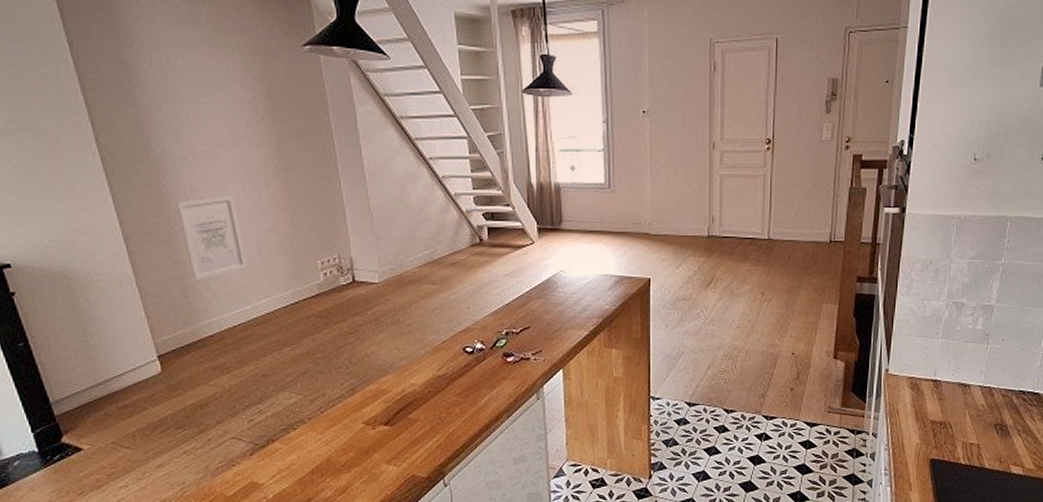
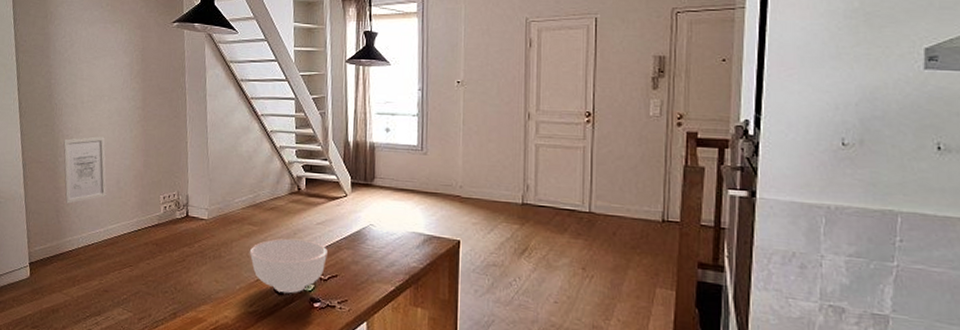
bowl: none [431,294,518,352] -> present [249,238,328,294]

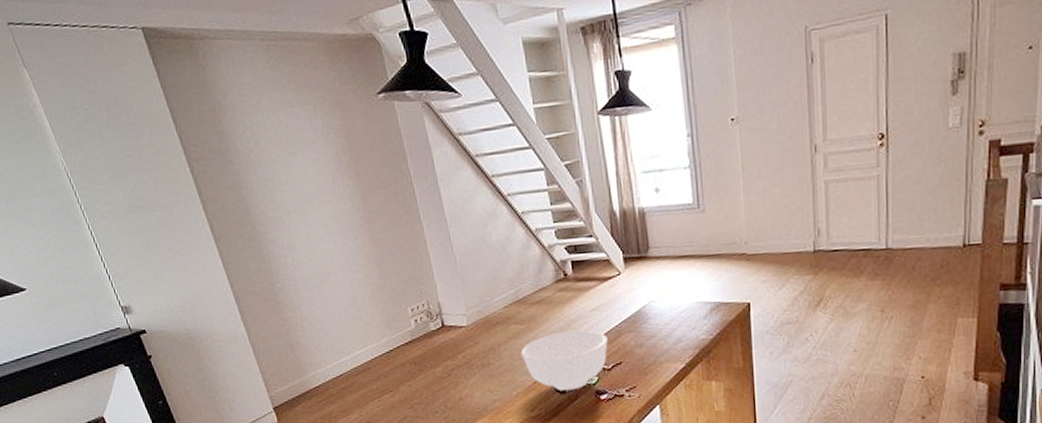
wall art: present [63,136,107,204] -> none [277,250,345,335]

